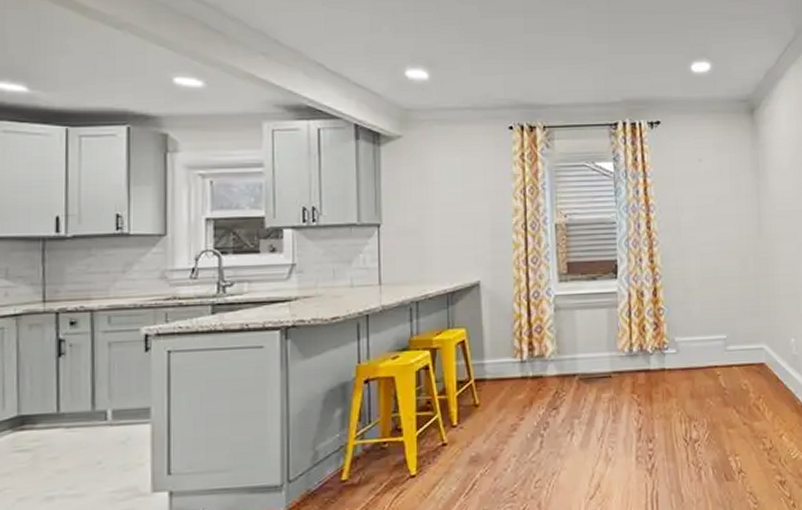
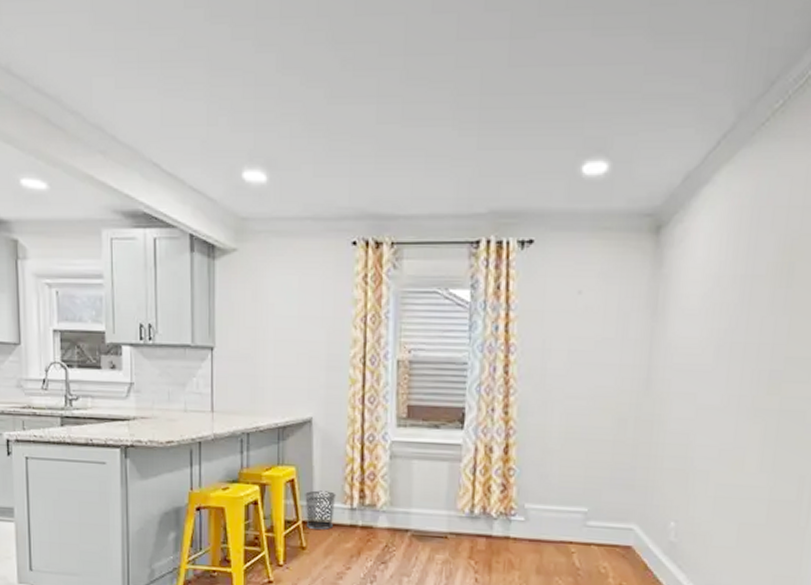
waste bin: none [476,347,507,387] -> present [305,490,336,531]

